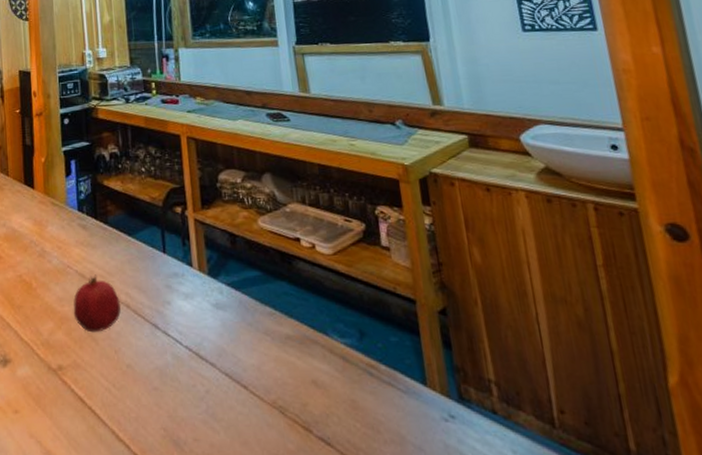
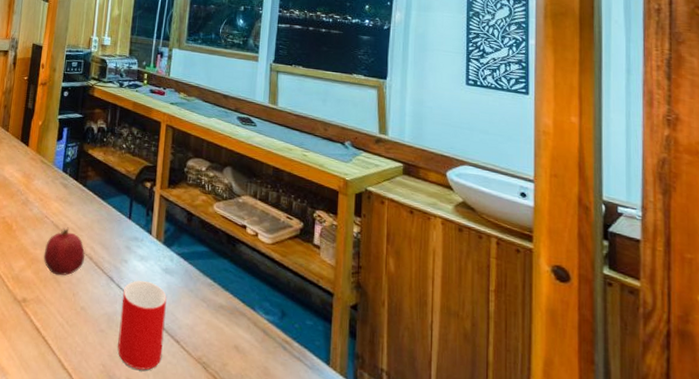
cup: none [171,322,231,427] -> present [117,280,167,370]

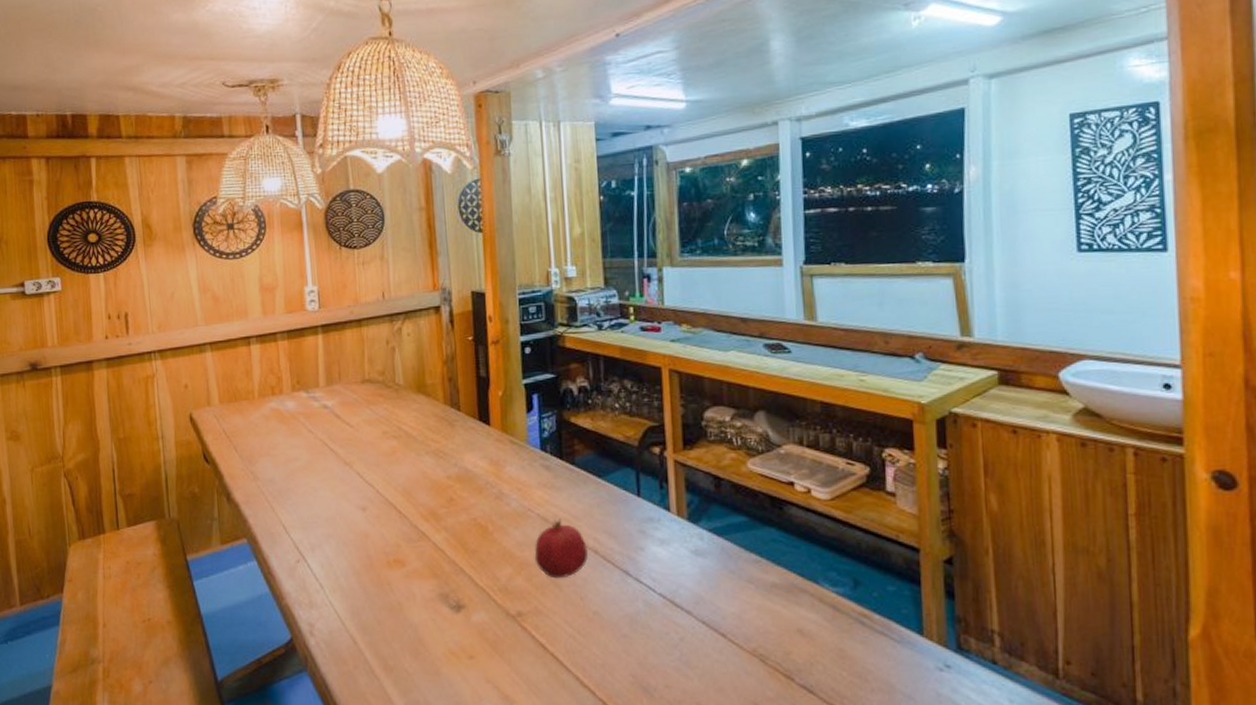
cup: present [117,280,167,370] -> none [644,569,706,674]

